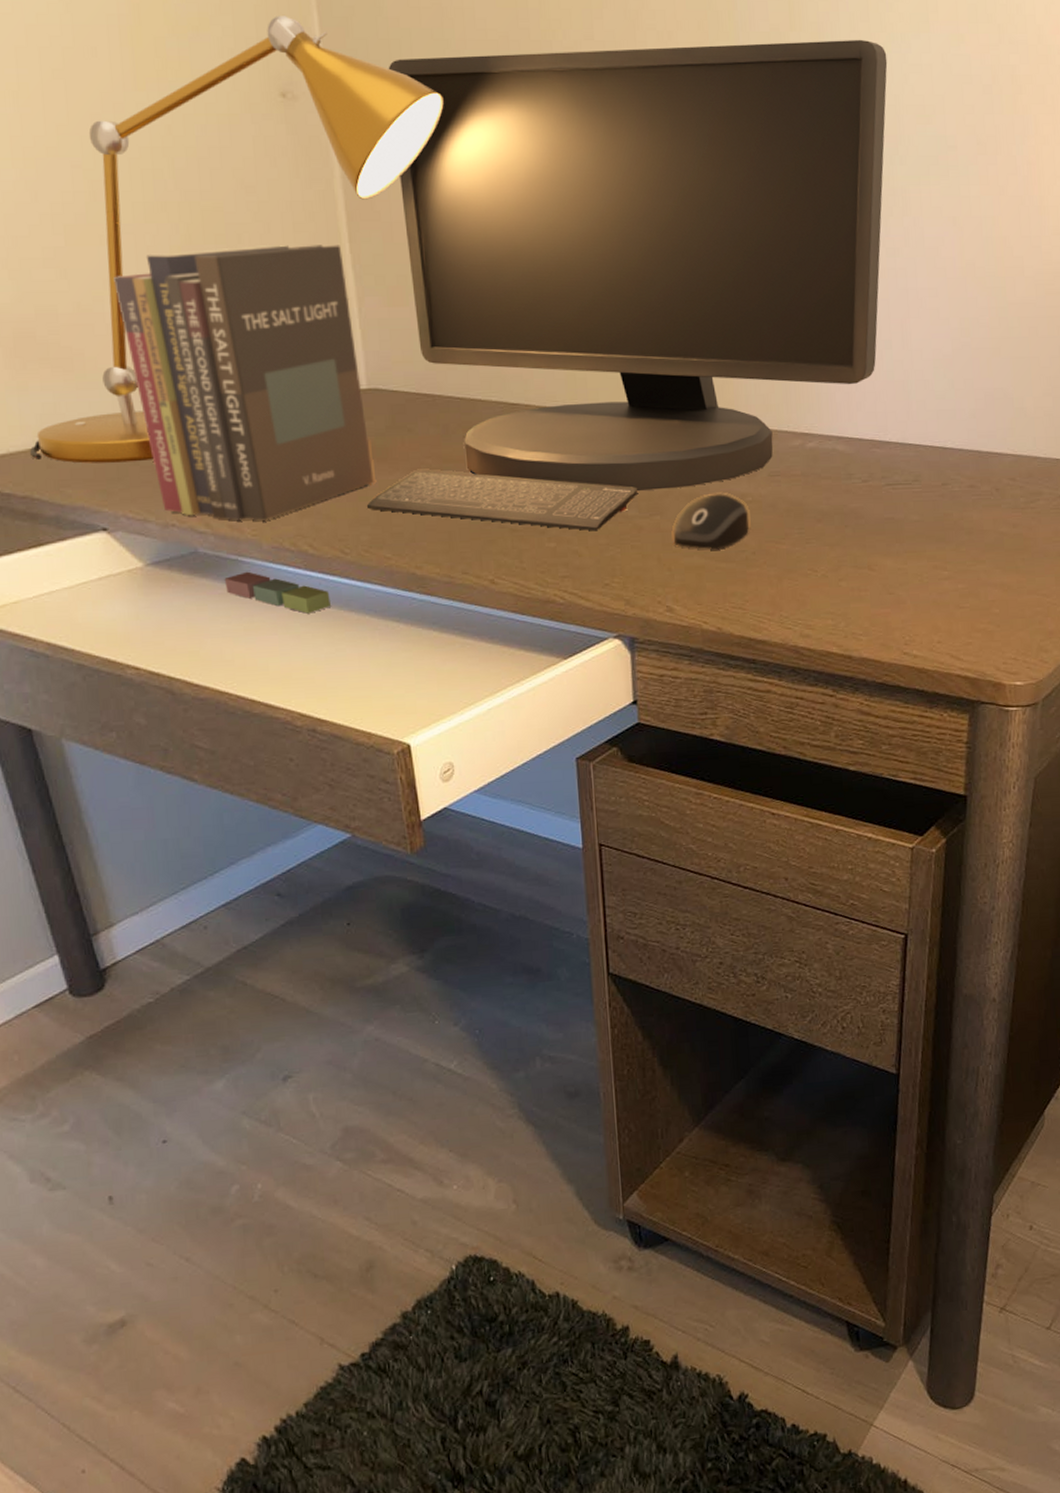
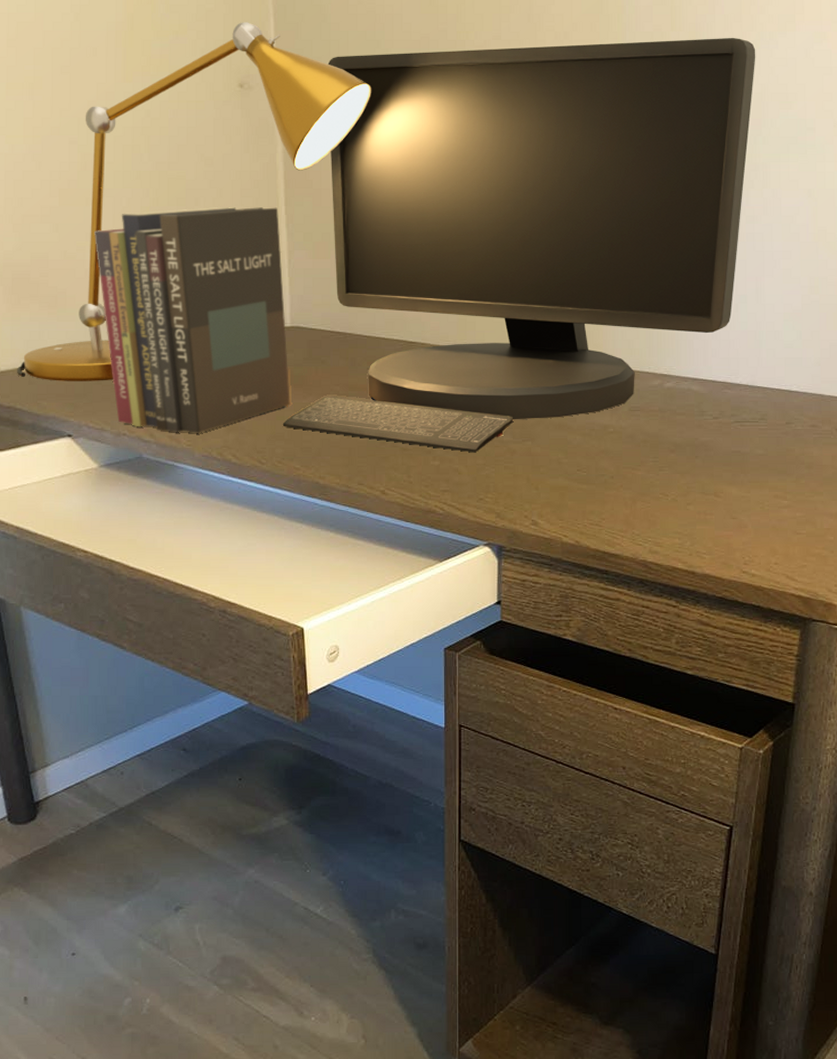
sticky notes: present [224,571,331,614] -> none [161,475,246,512]
computer mouse: present [673,494,749,549] -> none [542,425,610,472]

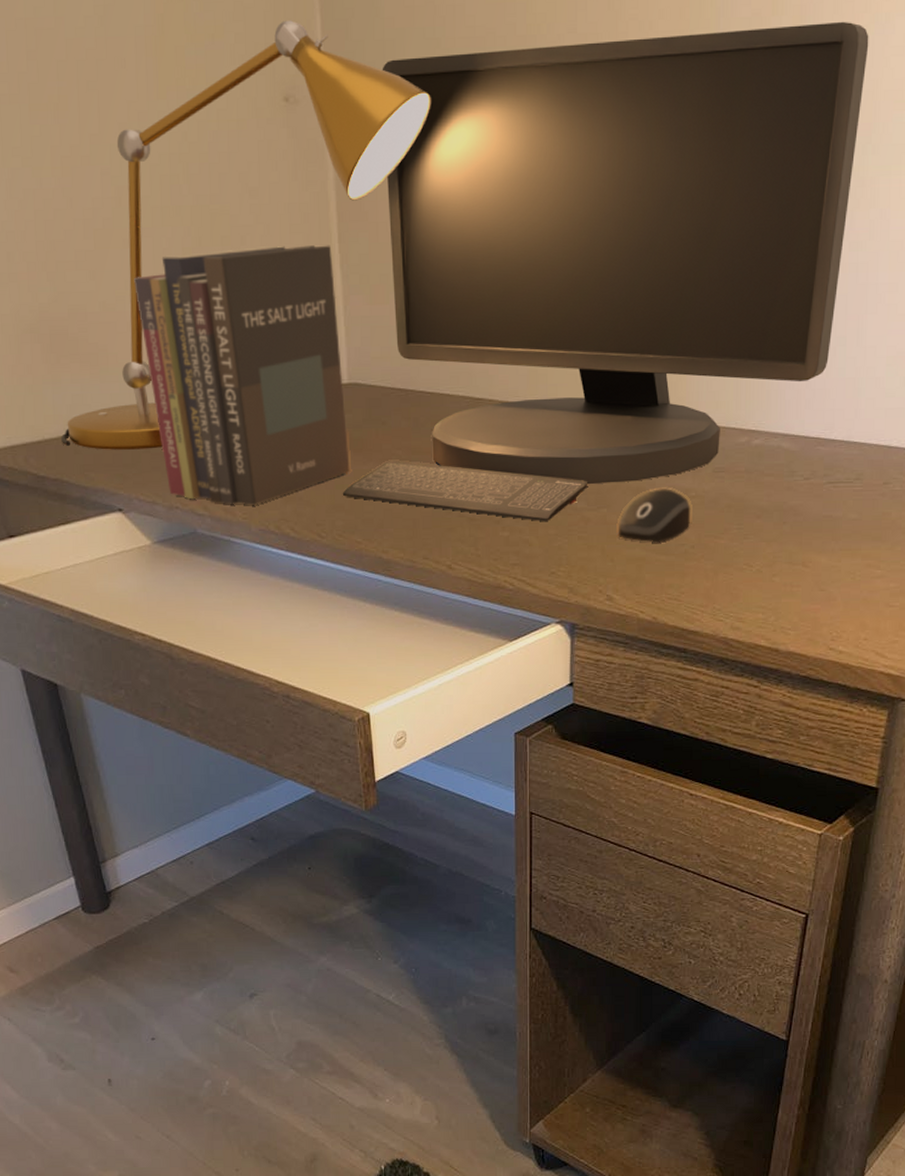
computer mouse: none [542,425,610,472] -> present [618,489,691,542]

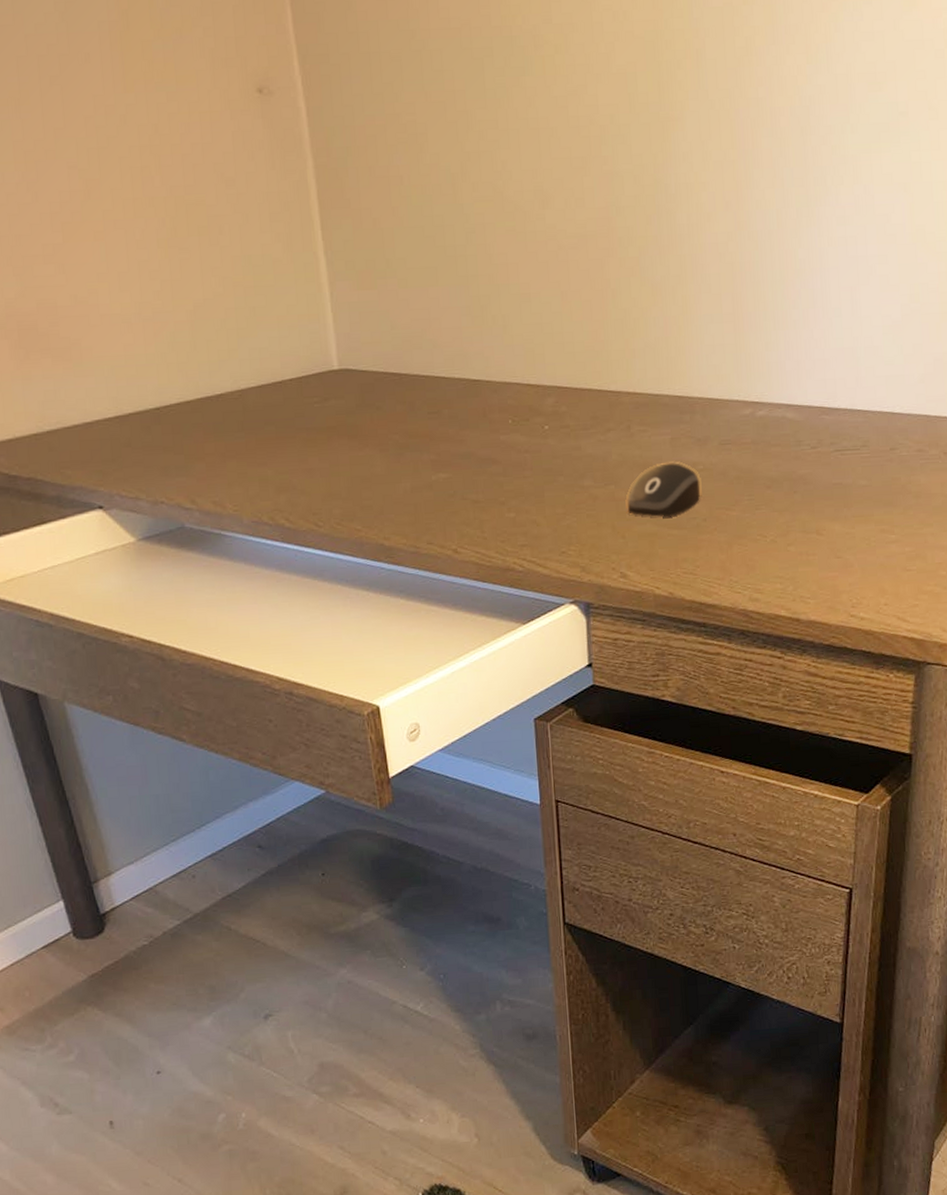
desk lamp: present [60,20,431,450] -> none [33,14,410,446]
books: present [134,245,350,505] -> none [107,232,345,497]
keyboard: present [342,460,588,522] -> none [338,444,594,502]
monitor: present [382,21,869,485] -> none [357,9,840,462]

